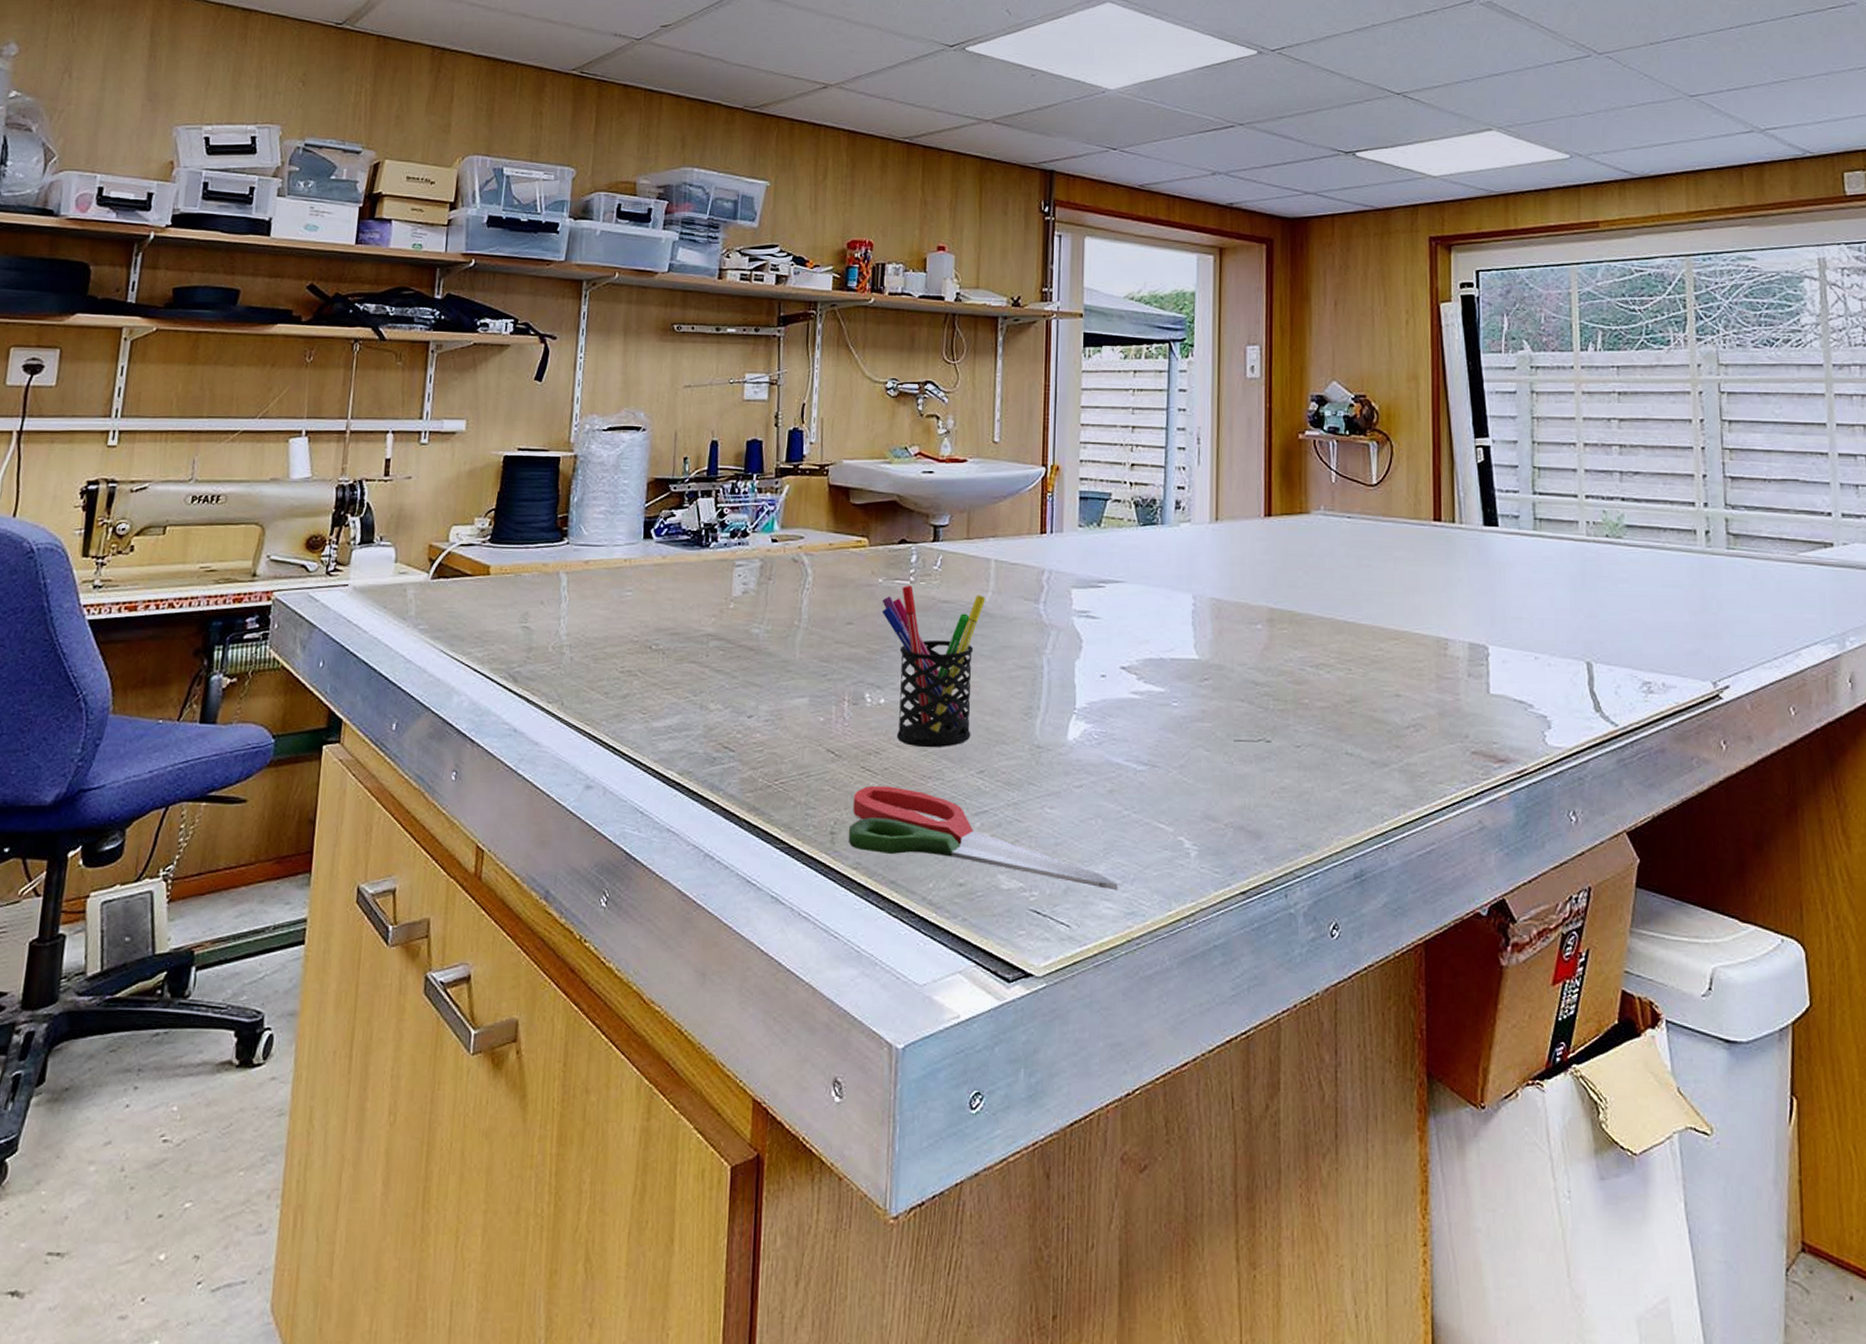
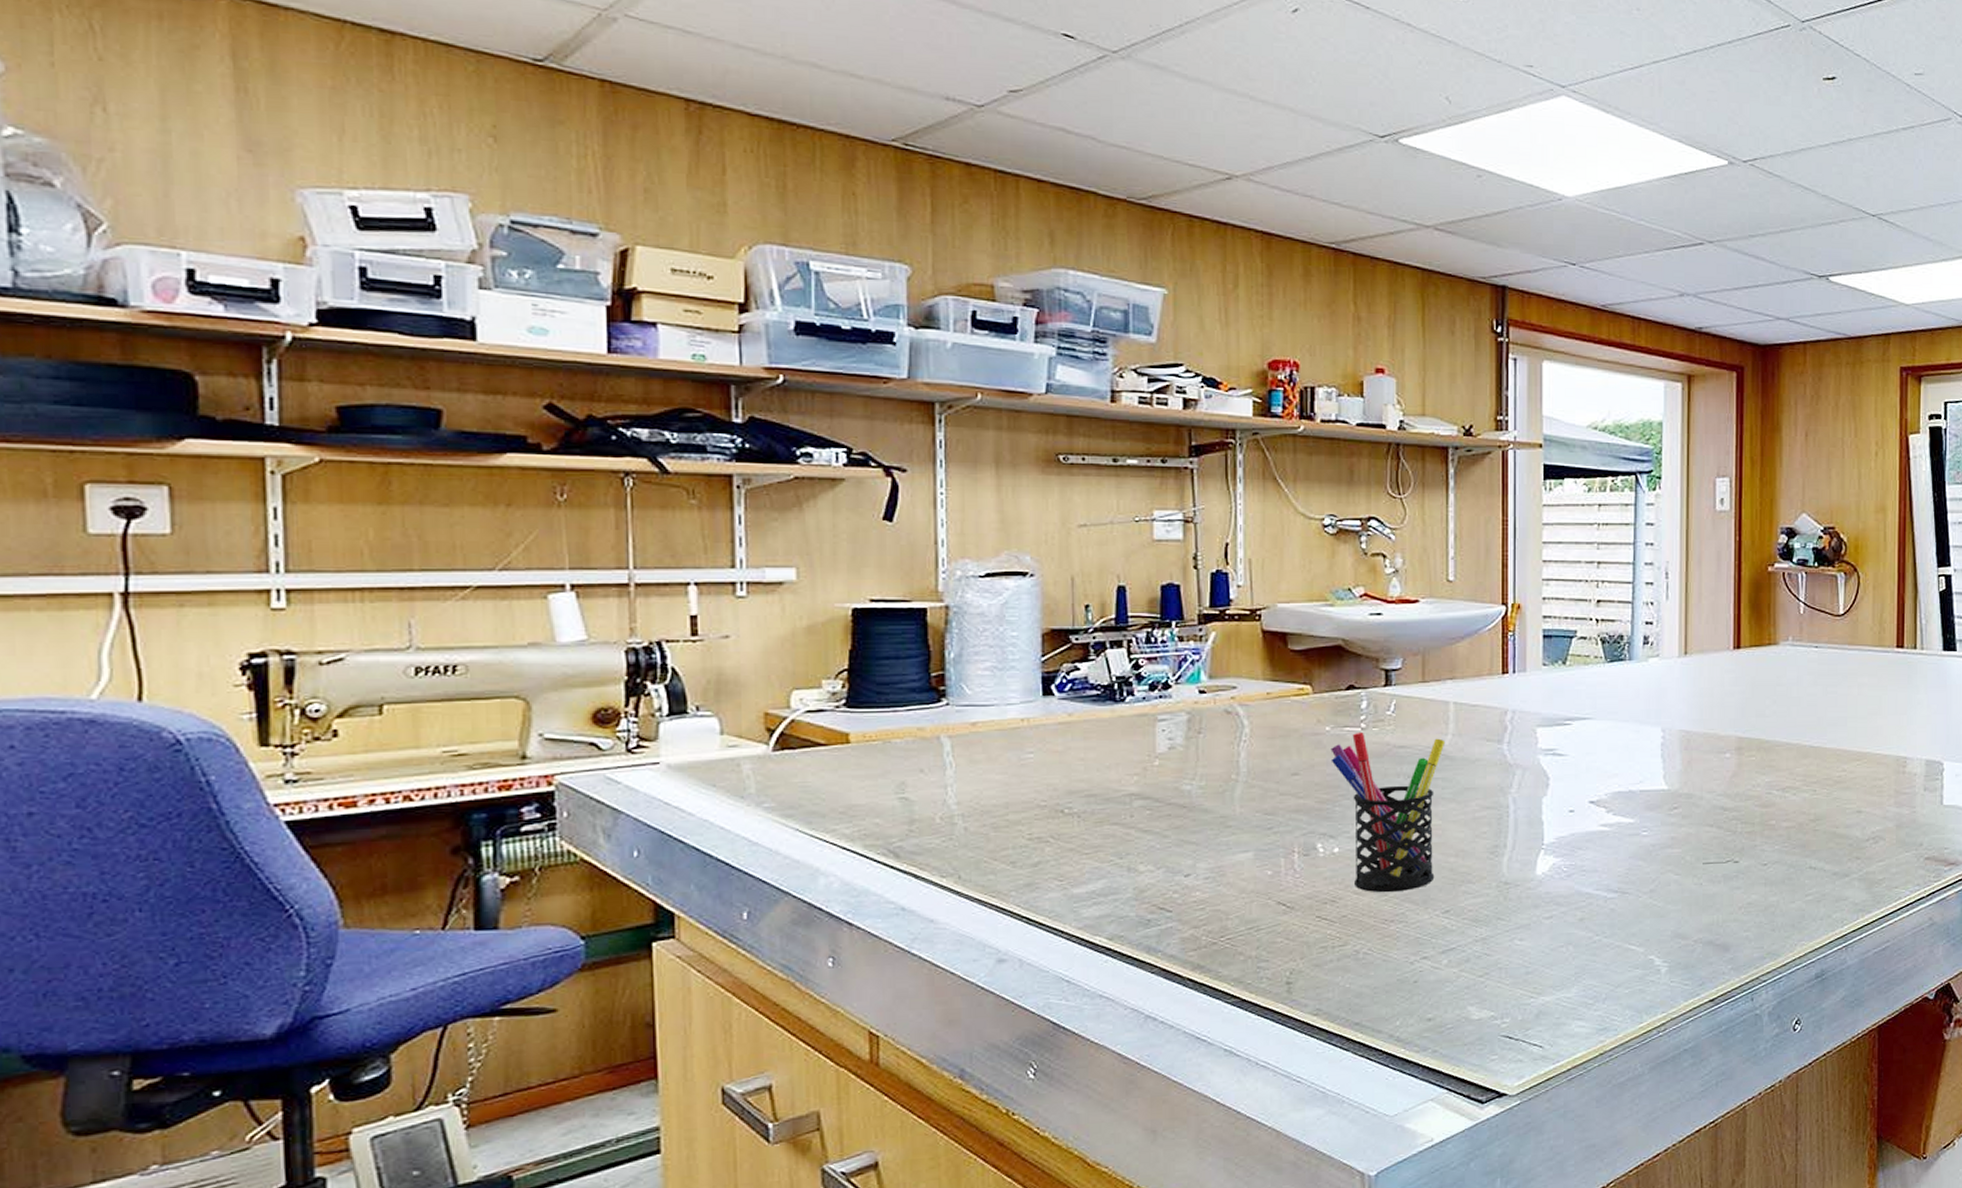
scissors: present [849,785,1117,891] -> none [1307,932,1589,1010]

